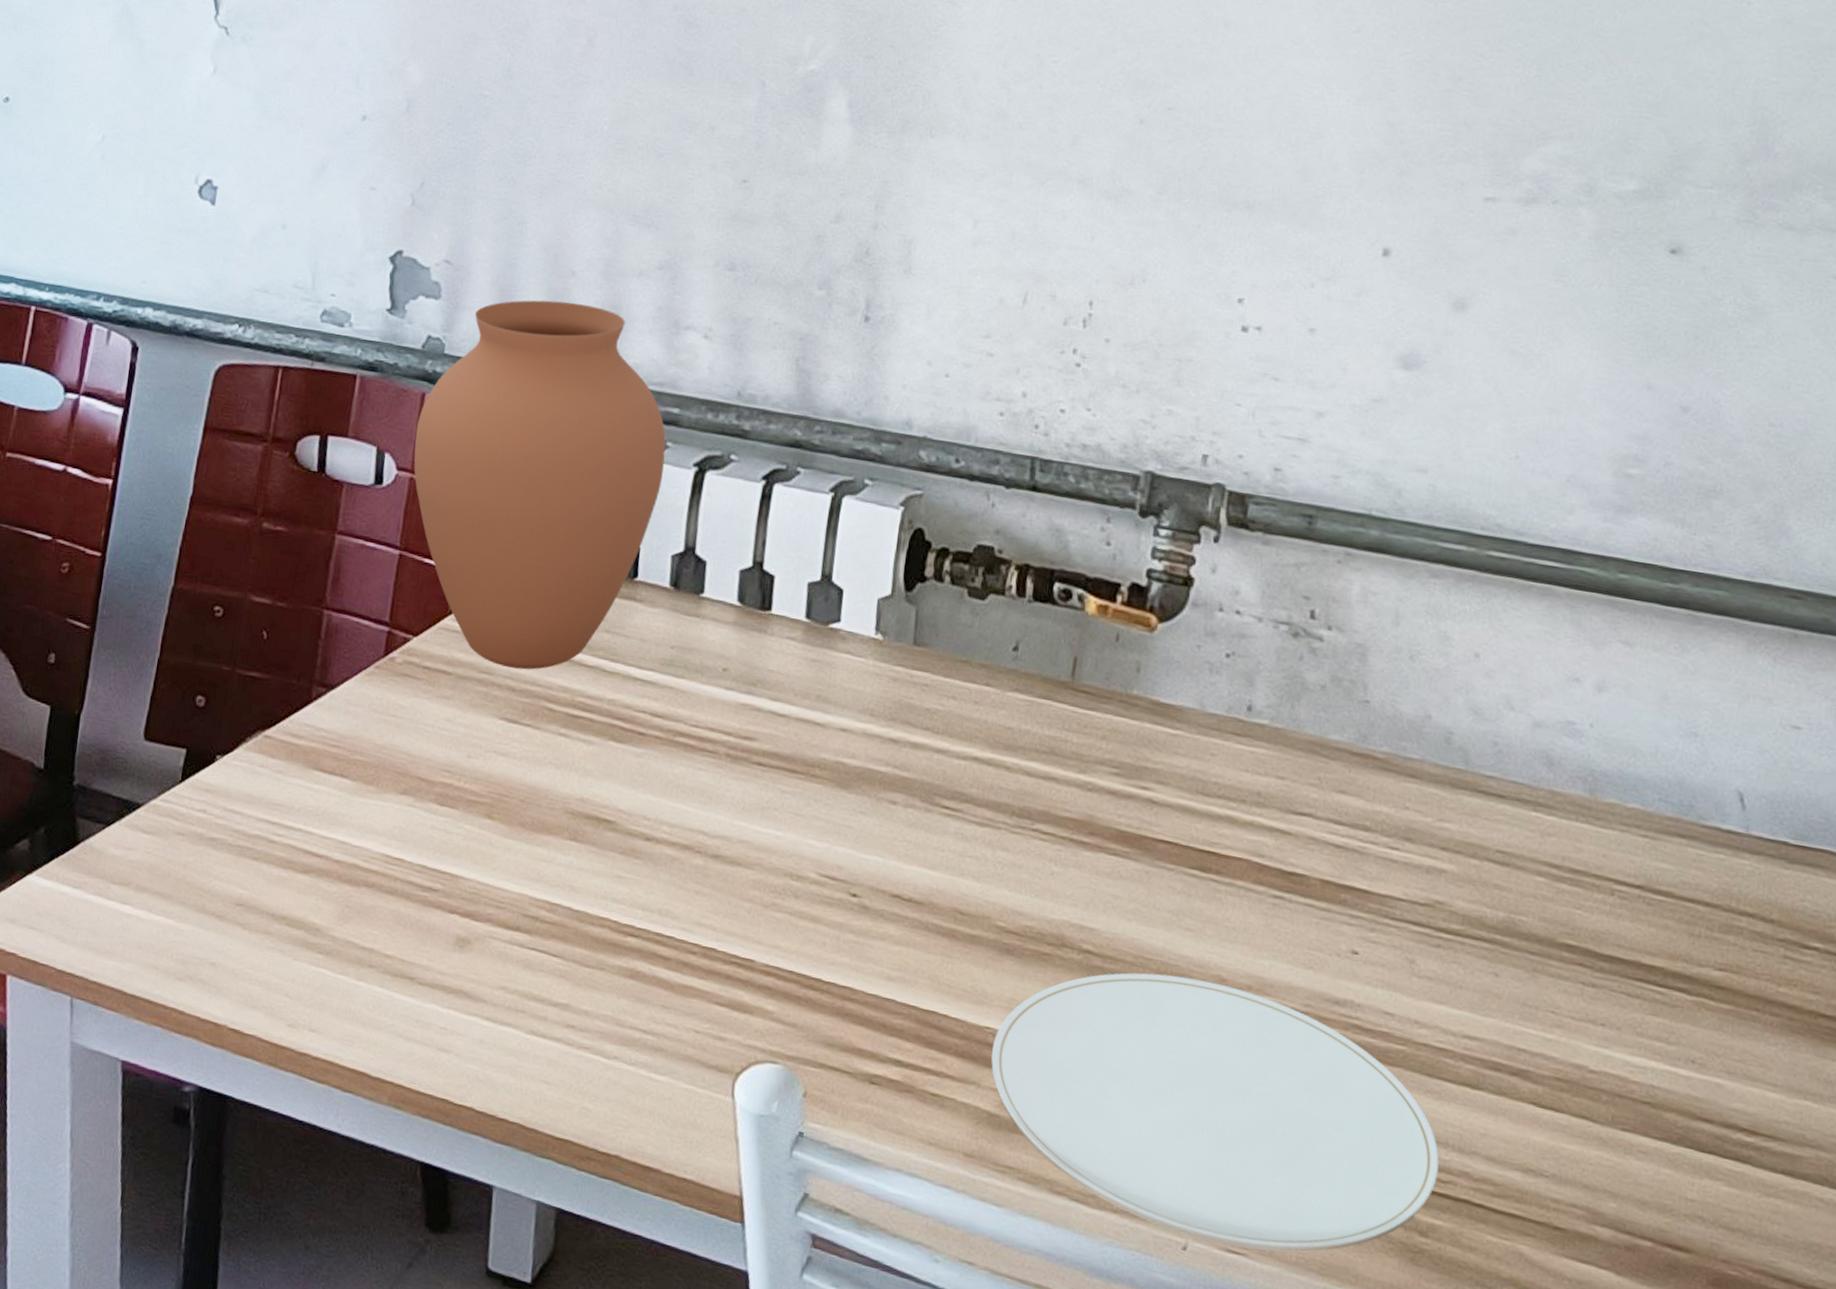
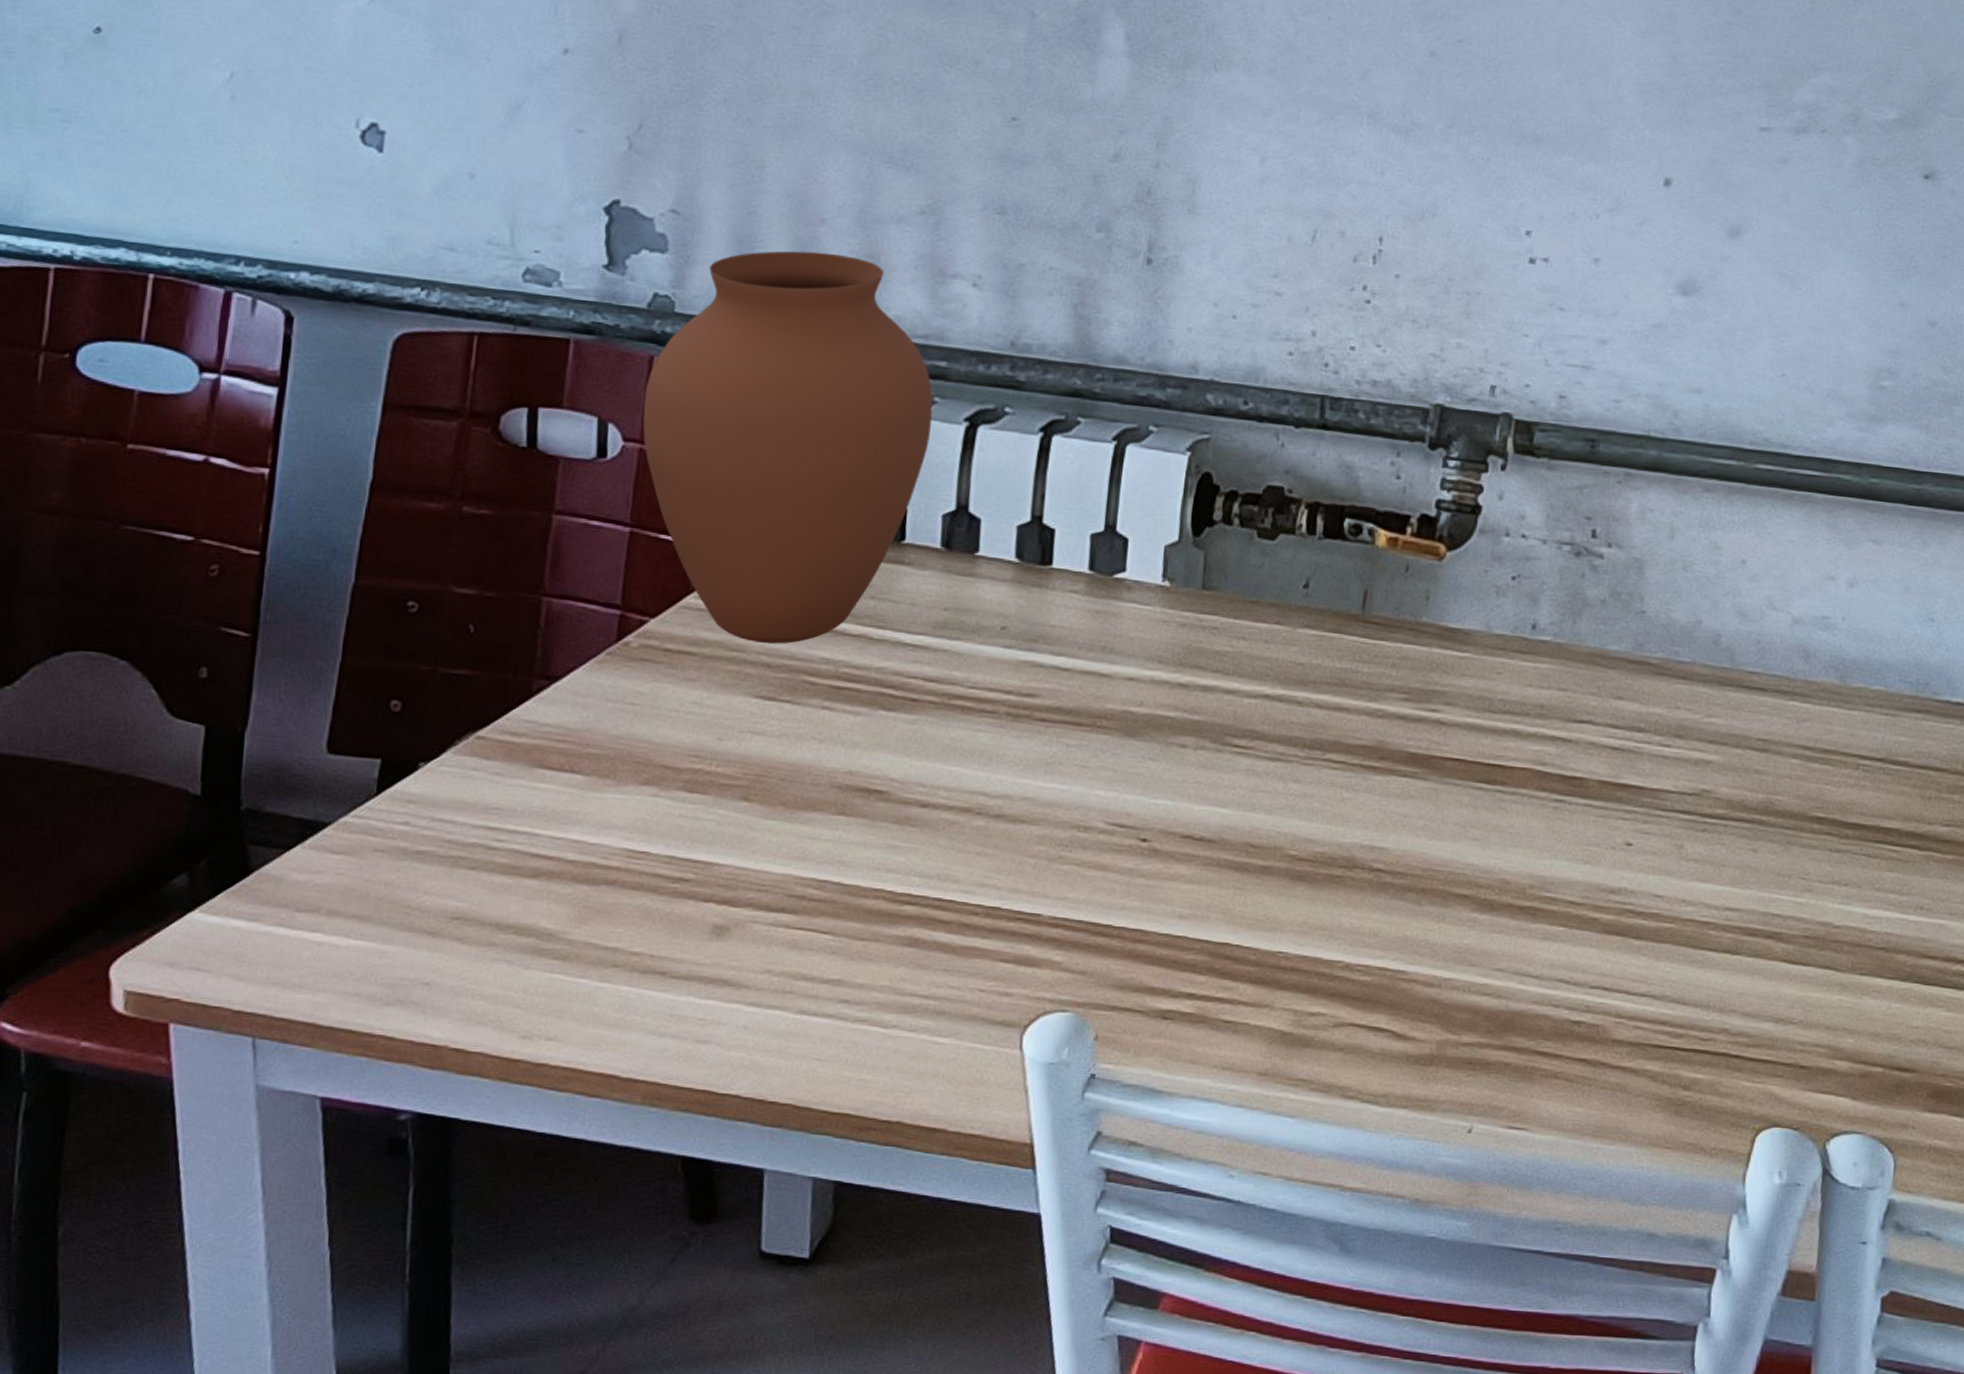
plate: present [991,972,1440,1253] -> none [1284,883,1702,1124]

